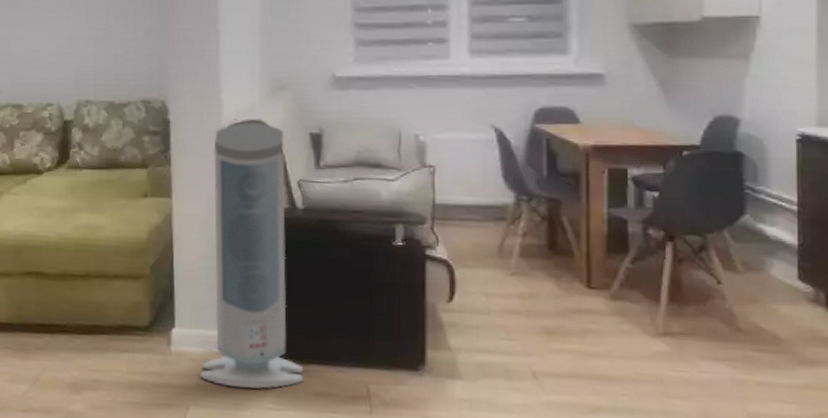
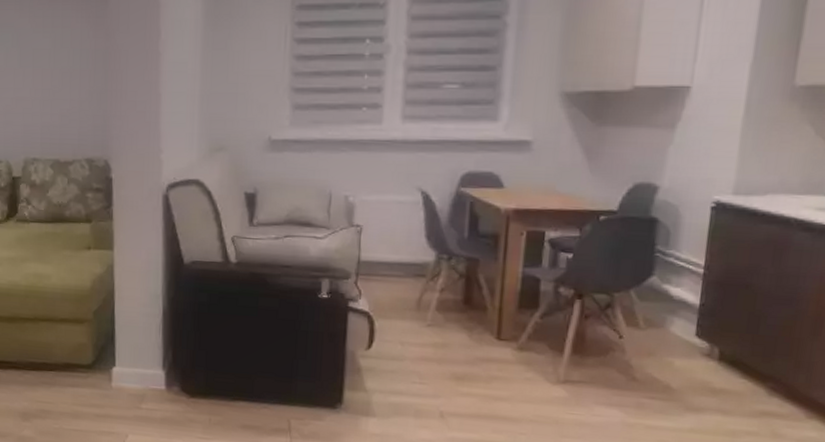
air purifier: present [200,121,304,390] -> none [137,181,232,422]

